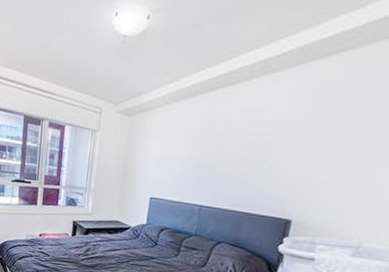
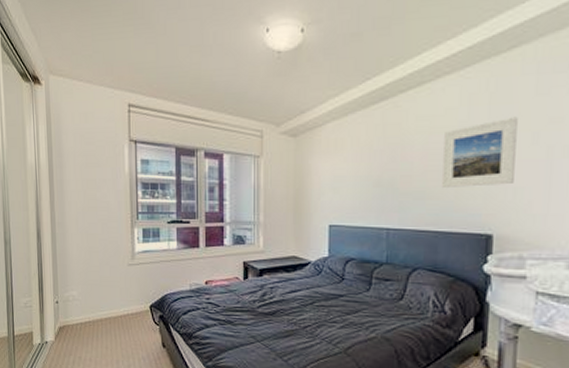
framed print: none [254,117,333,178] -> present [442,116,518,187]

